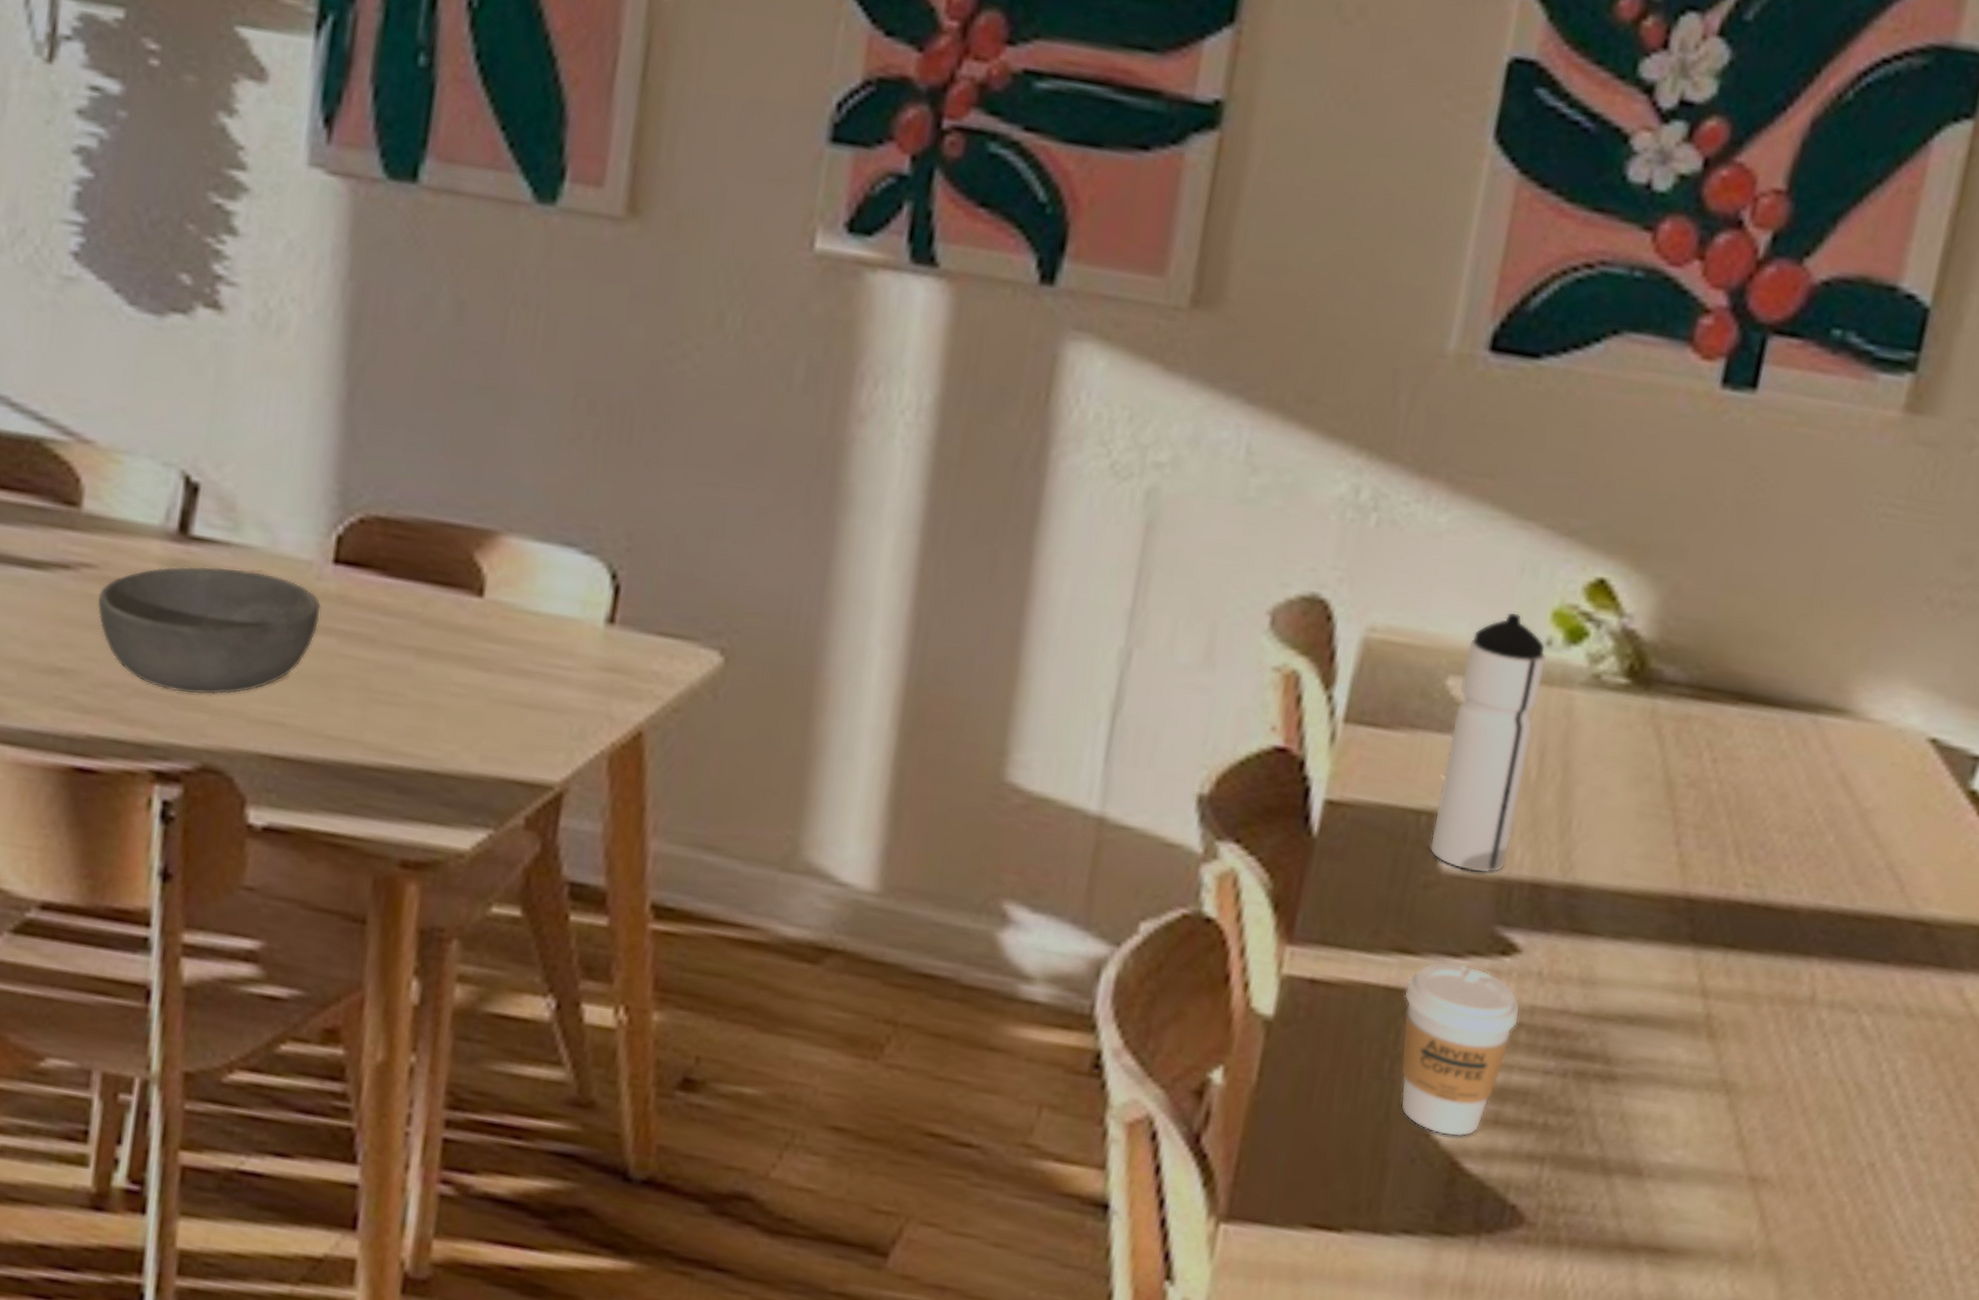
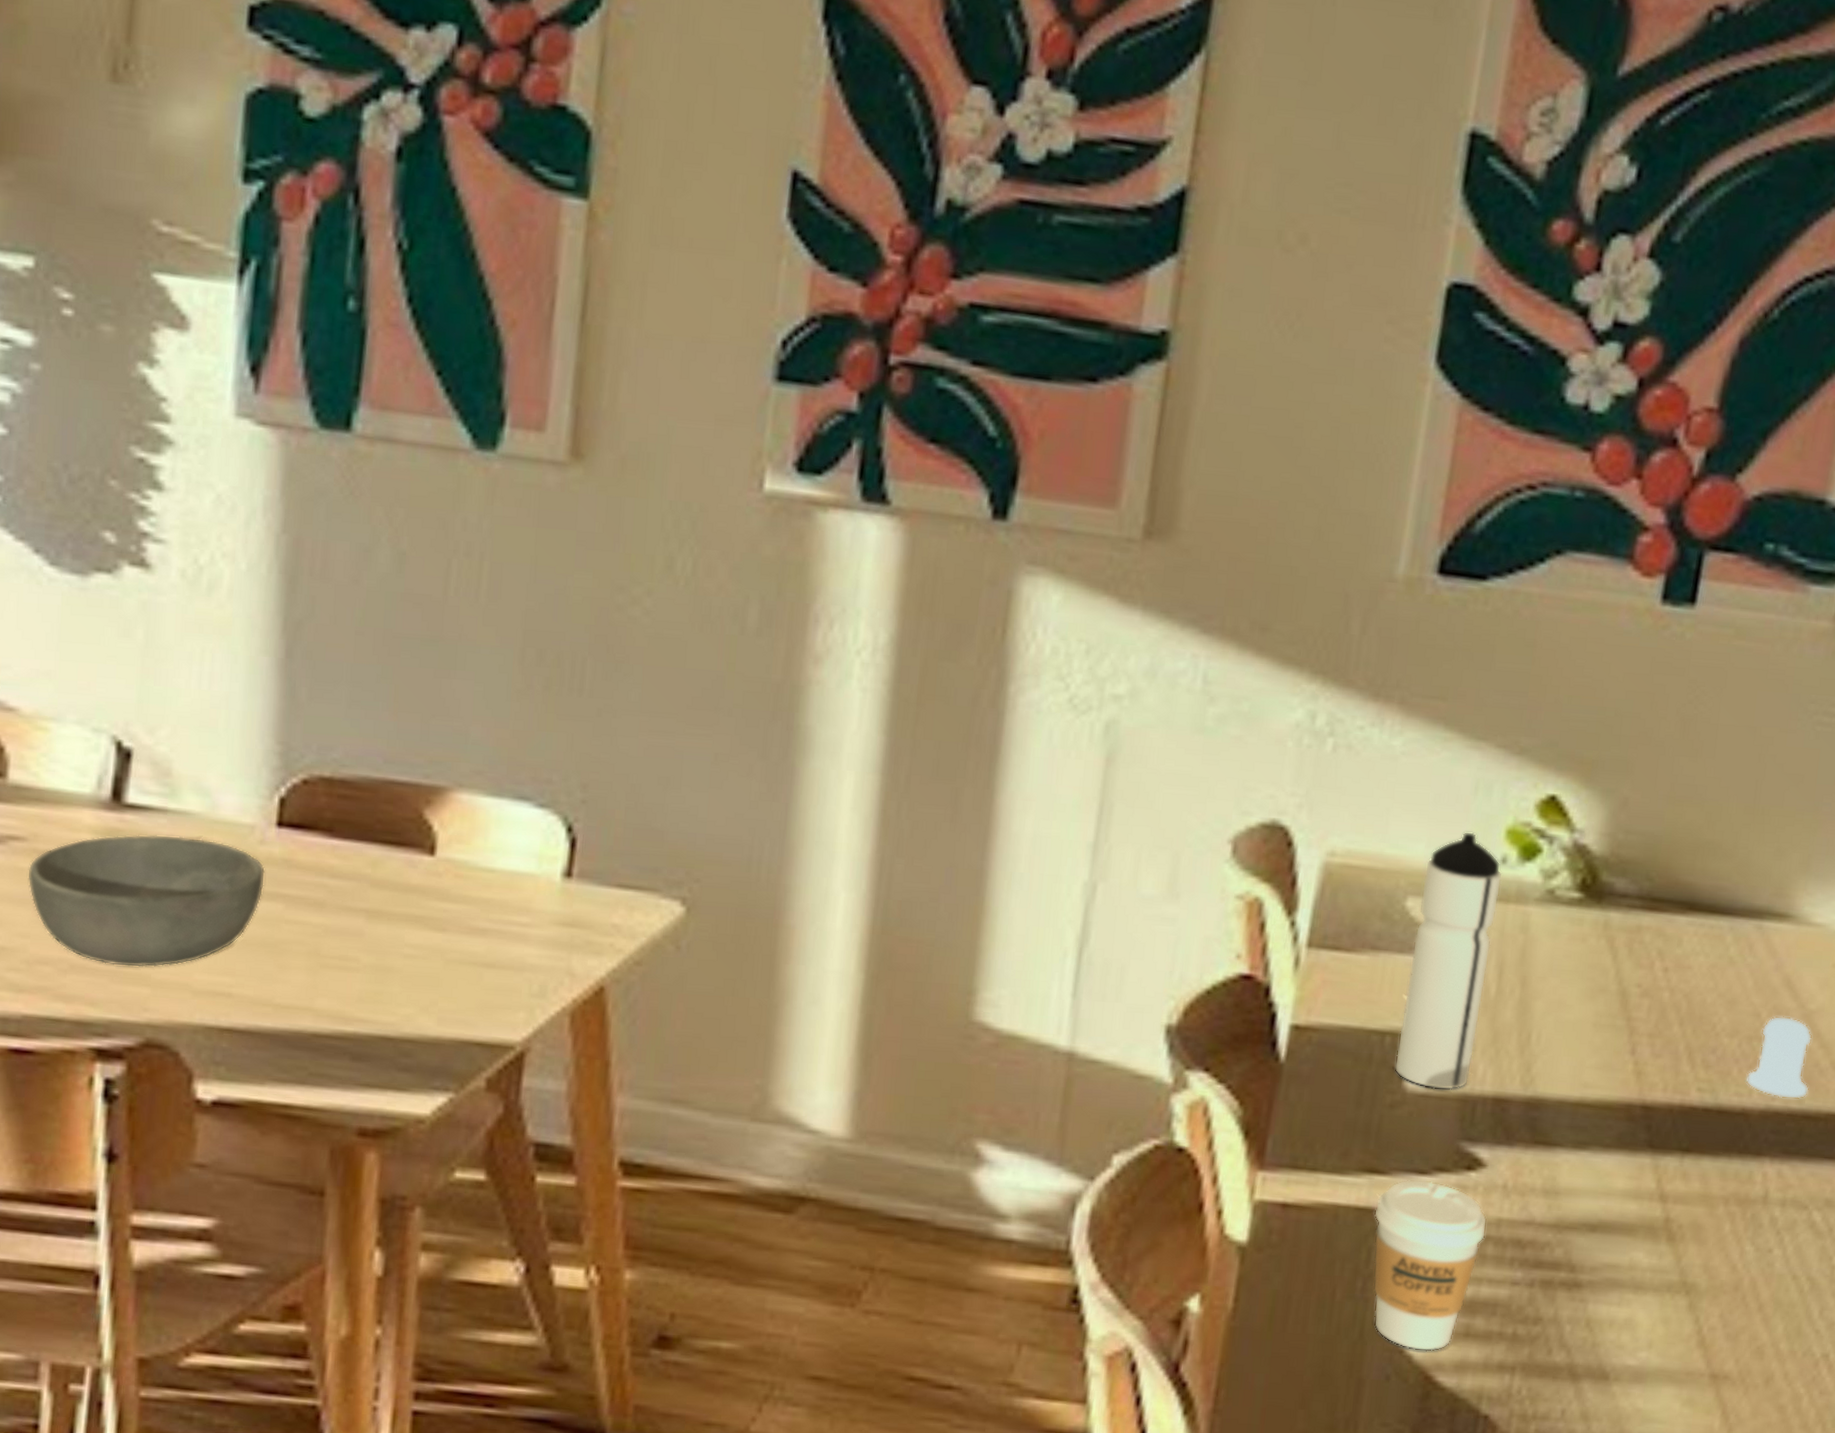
salt shaker: none [1795,813,1867,900] -> present [1746,1016,1812,1100]

